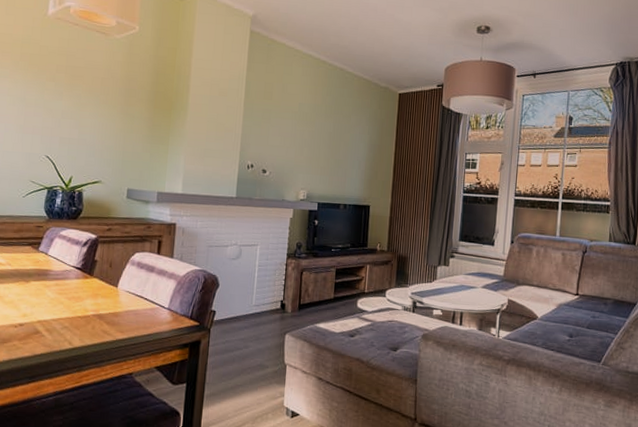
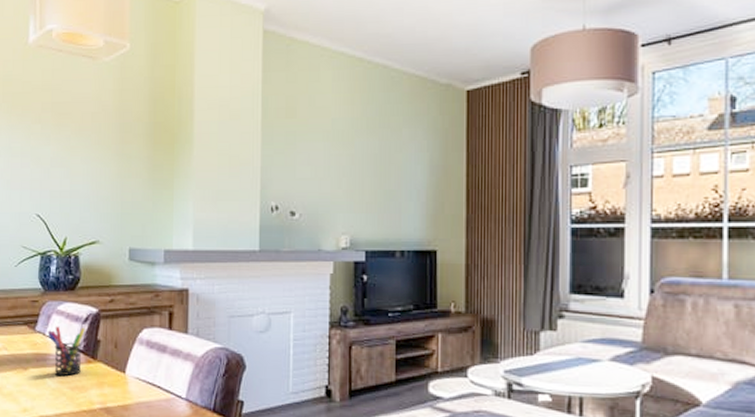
pen holder: none [49,248,84,289] -> present [47,326,85,377]

